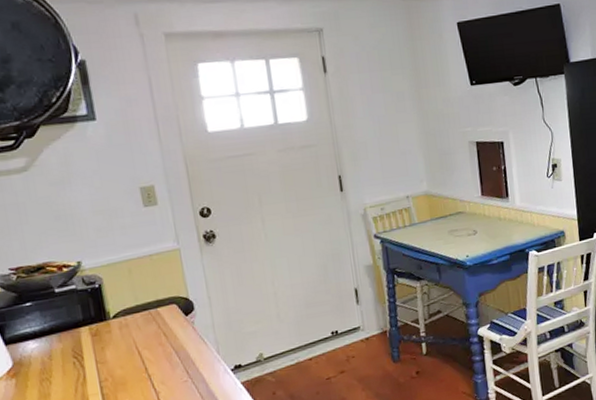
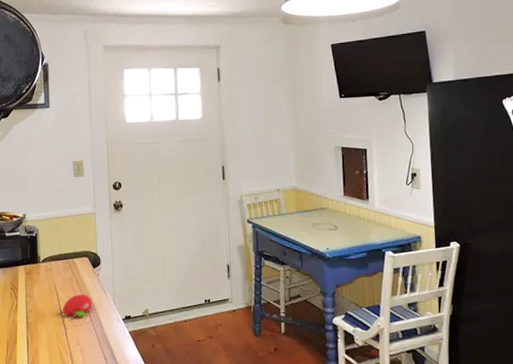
fruit: none [150,348,190,380] -> present [63,294,92,319]

